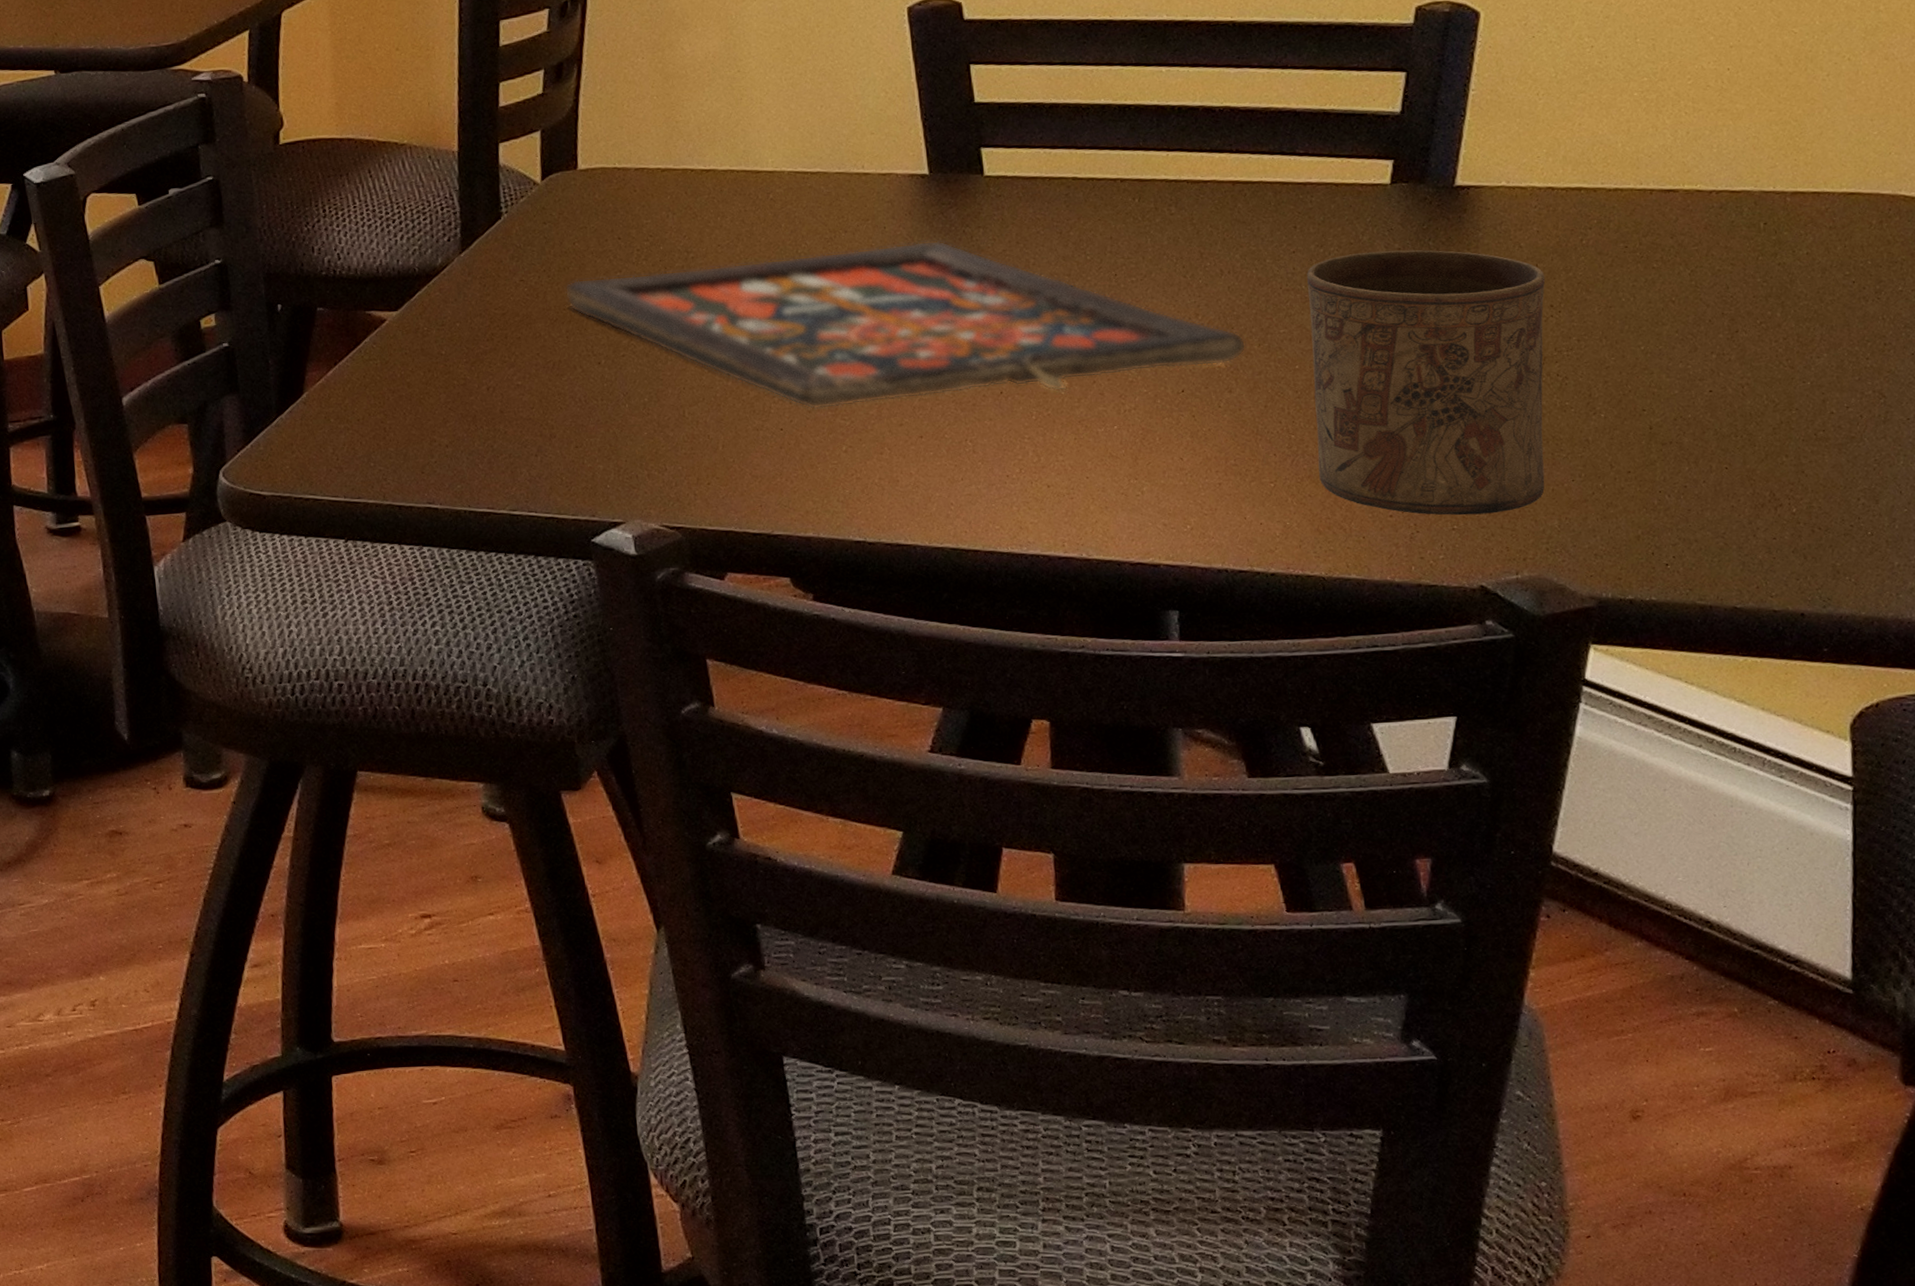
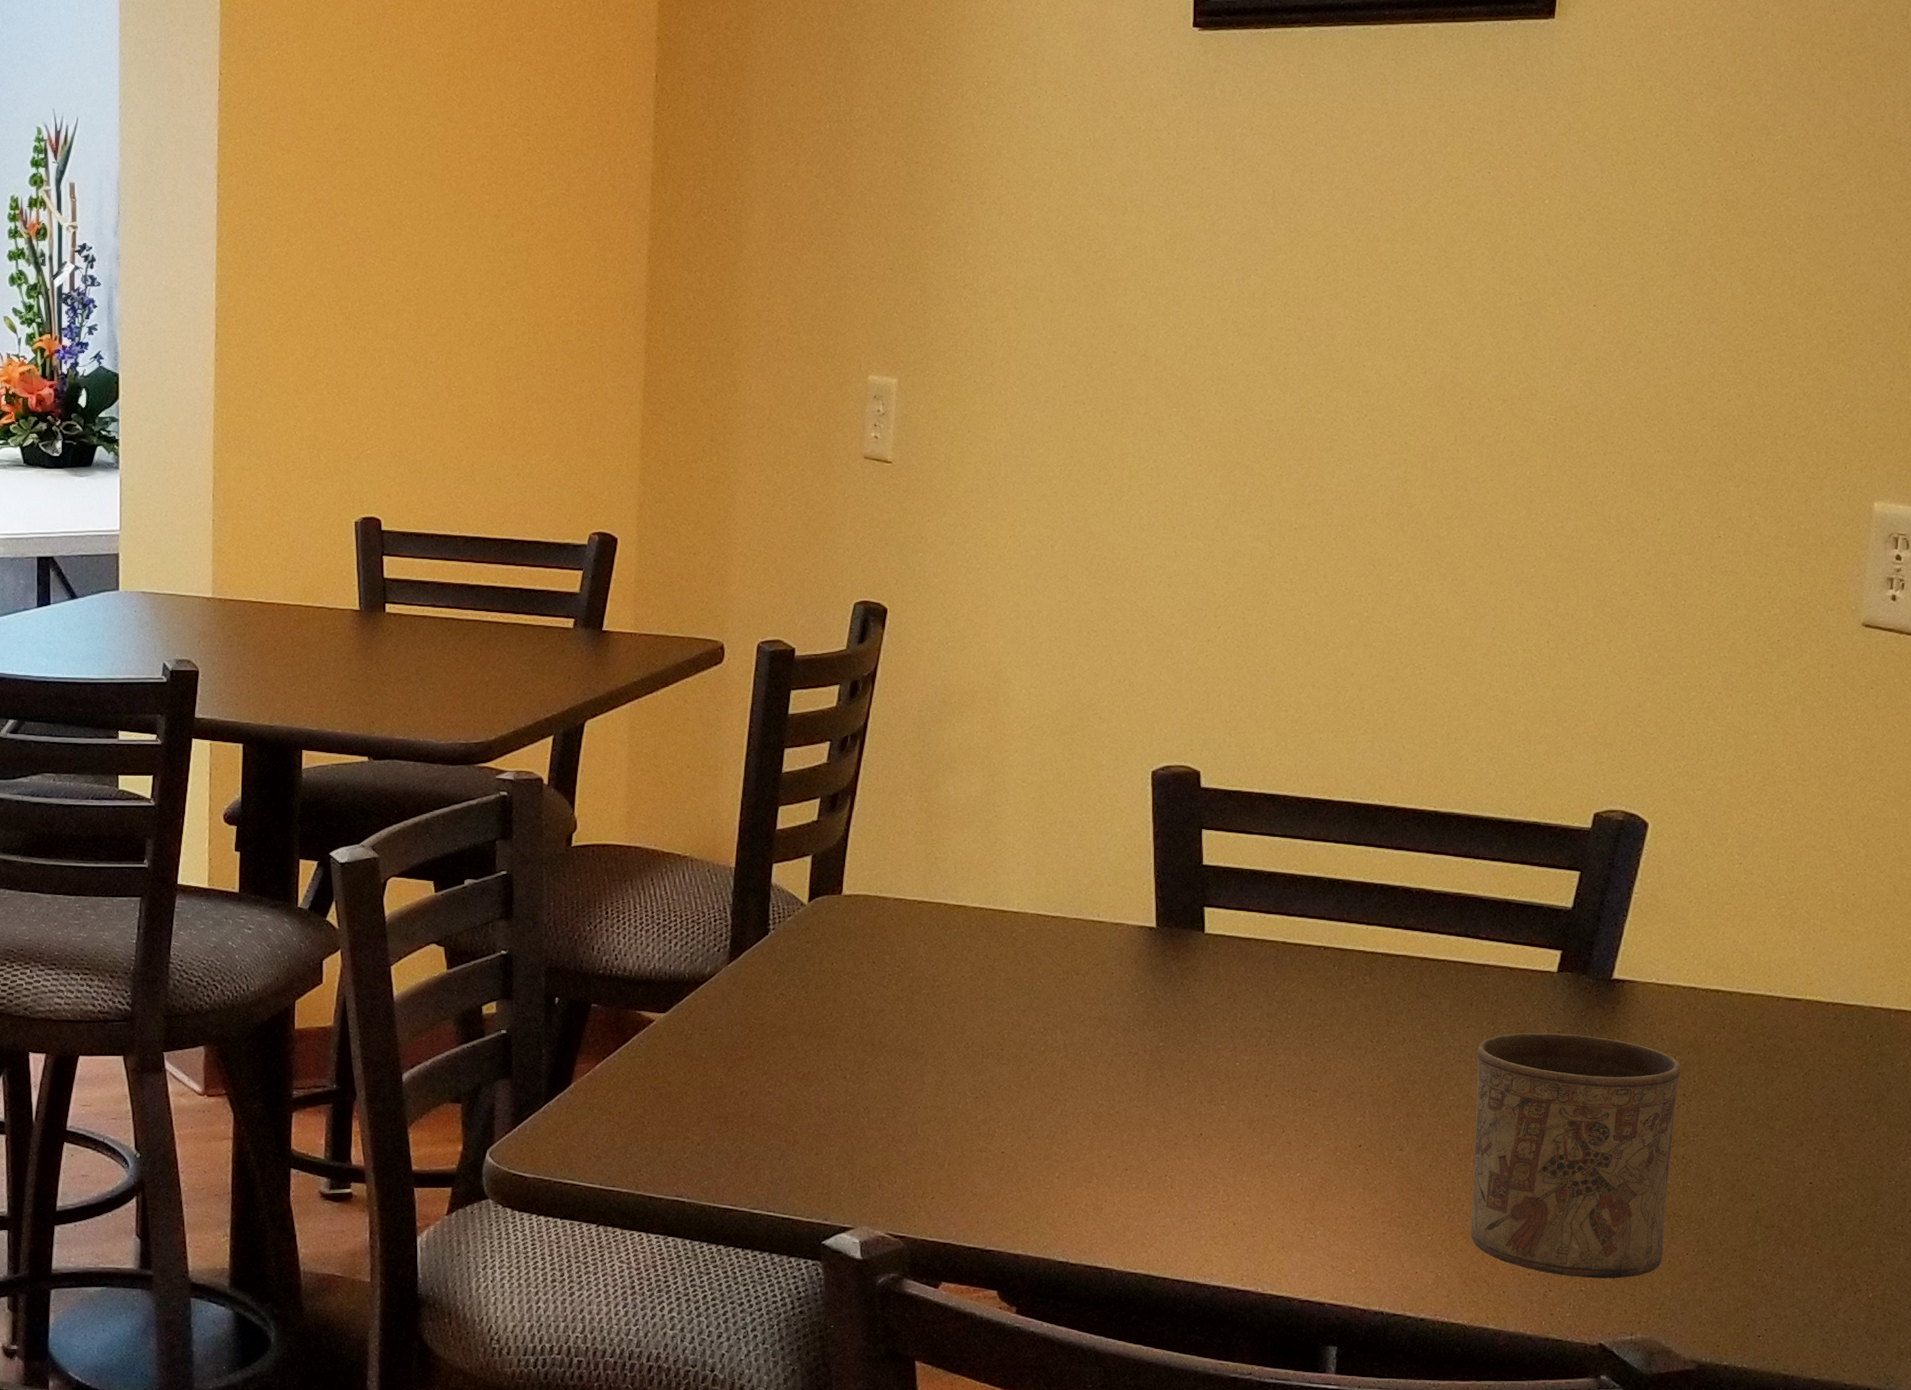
board game: present [564,240,1247,410] -> none [820,989,1419,1138]

